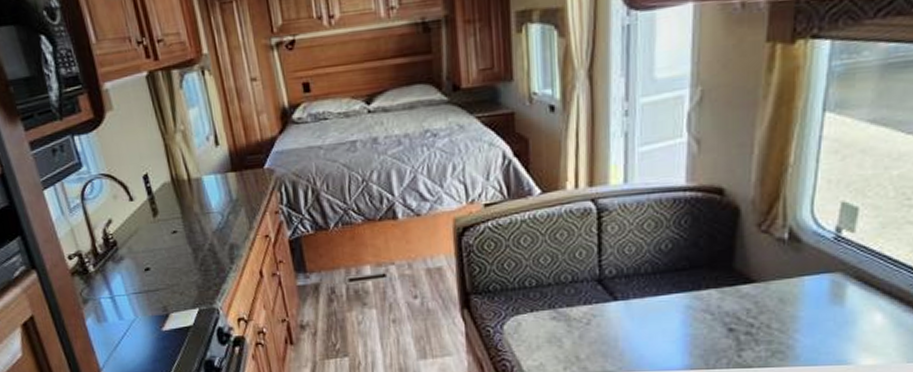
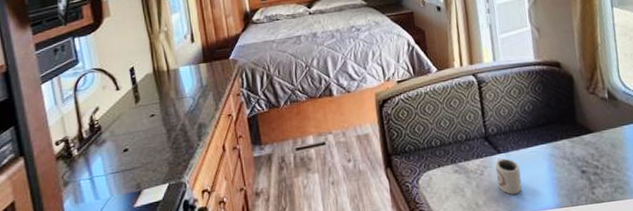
cup: none [607,306,642,351] -> present [495,158,523,195]

